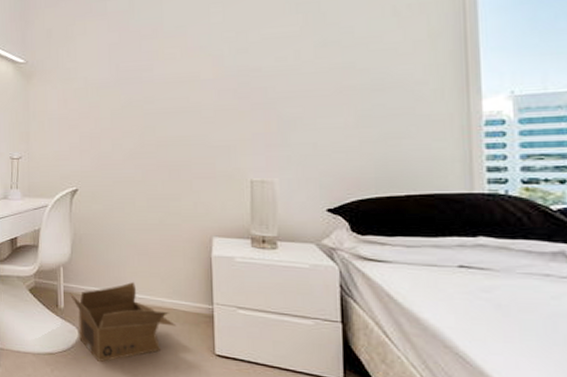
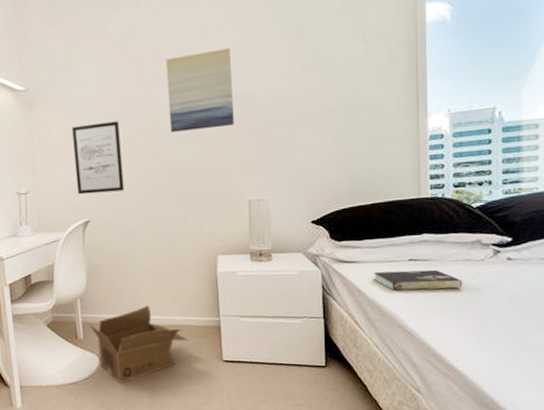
wall art: none [66,93,115,163] -> present [72,121,124,195]
wall art: none [164,23,236,106] -> present [165,48,234,132]
book: none [408,275,540,309] -> present [373,269,463,291]

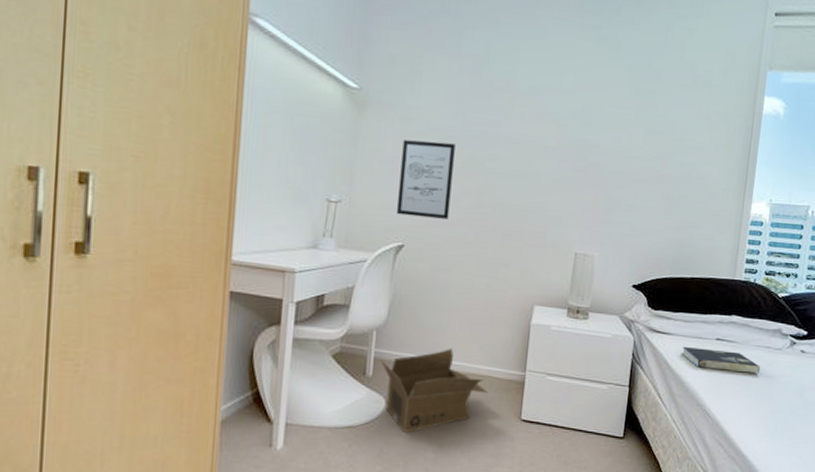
wall art: present [165,48,234,132] -> none [508,91,583,173]

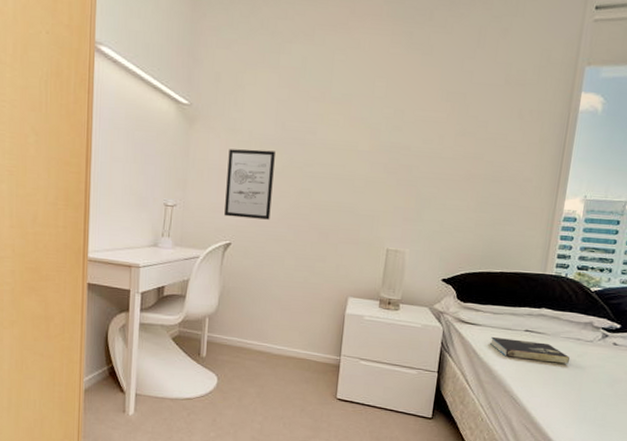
cardboard box: present [381,348,489,434] -> none [213,334,308,407]

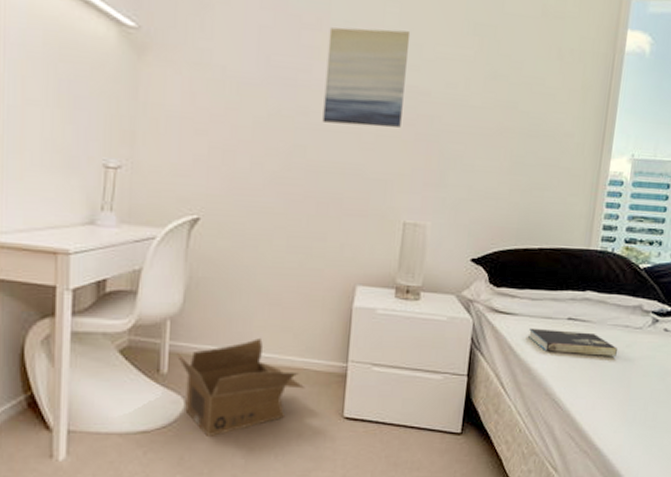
cardboard box: none [213,334,308,407] -> present [177,338,306,438]
wall art: present [224,149,275,220] -> none [190,90,258,186]
wall art: none [324,99,395,175] -> present [322,27,411,128]

